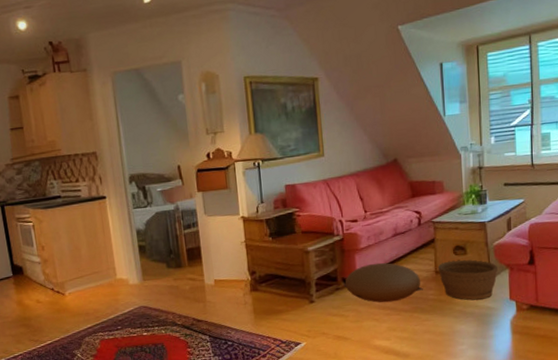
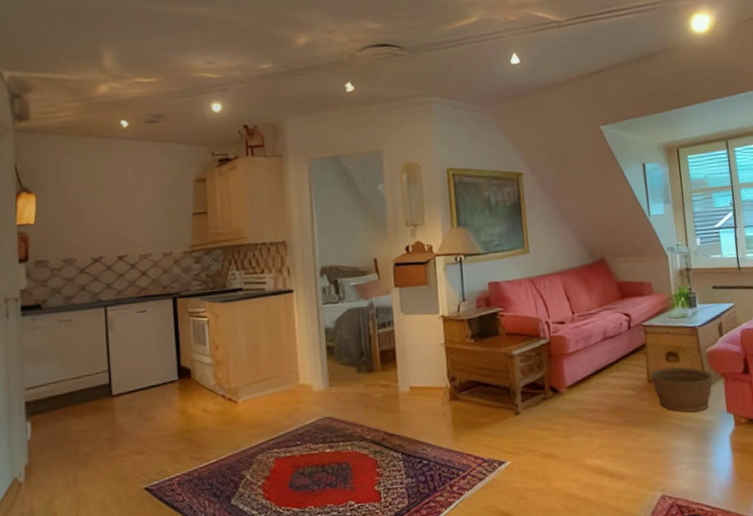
pouf: present [342,262,424,303] -> none [550,369,637,415]

